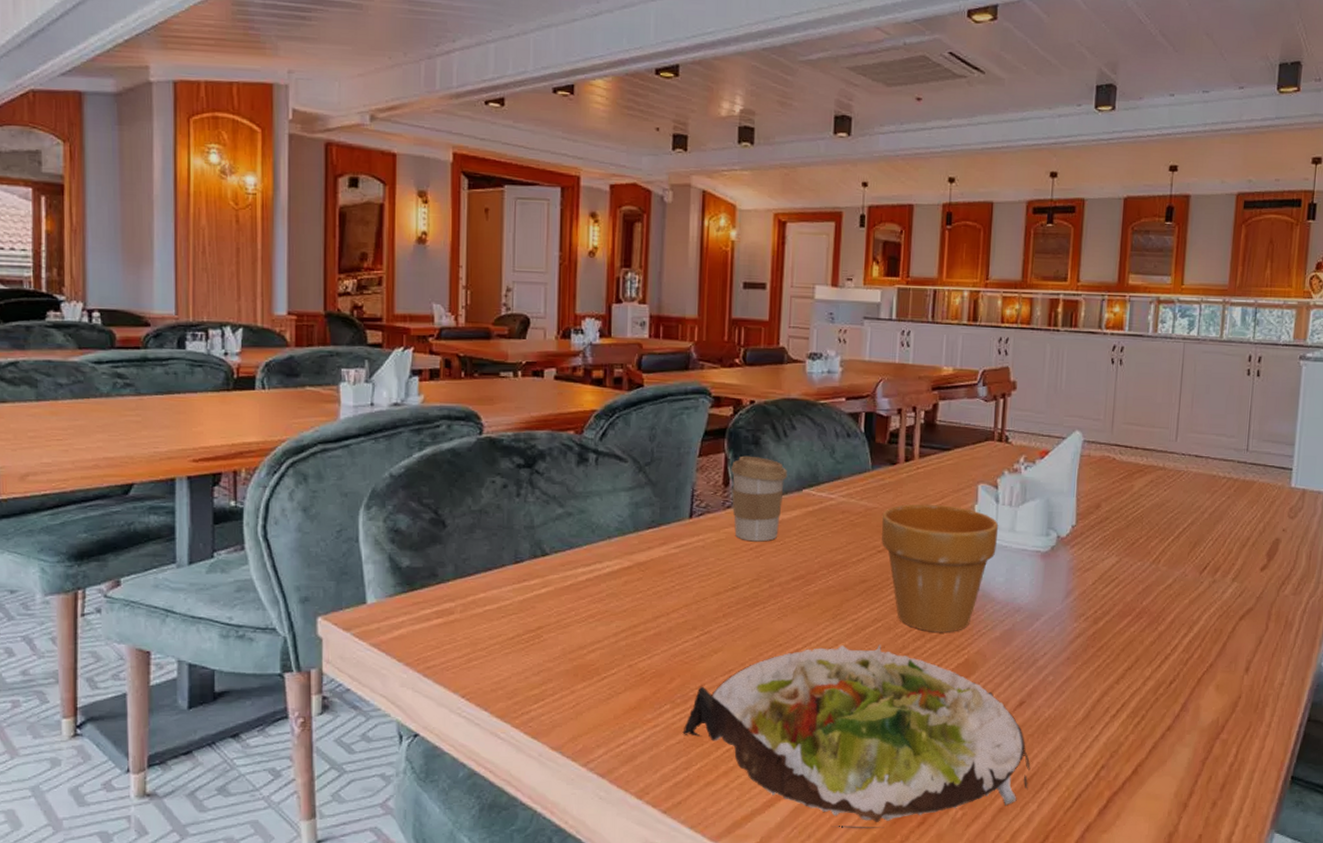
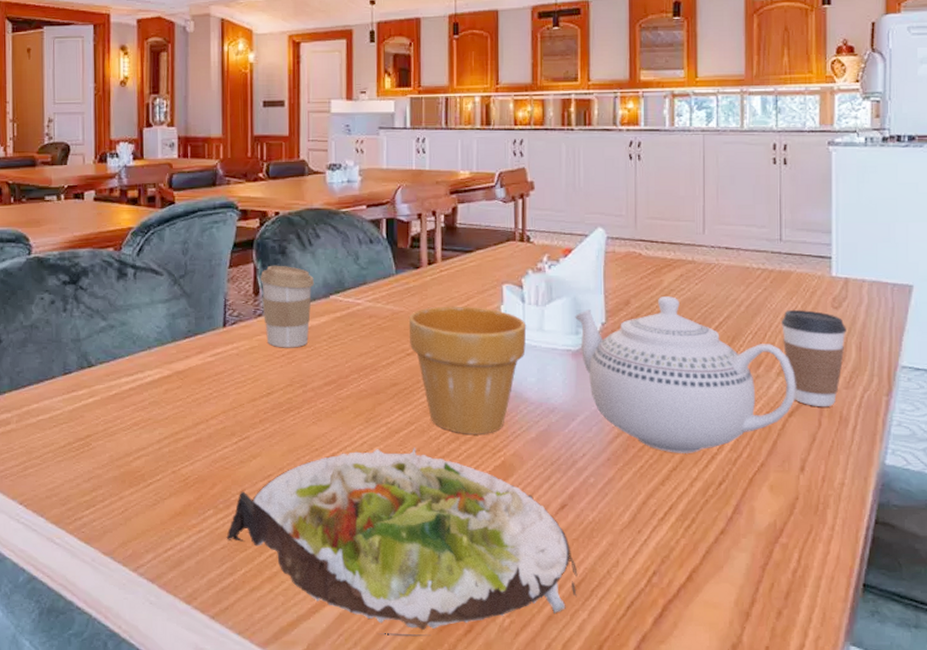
teapot: none [1046,501,1249,654] -> present [575,296,796,453]
coffee cup: none [1240,518,1300,612] -> present [780,310,846,407]

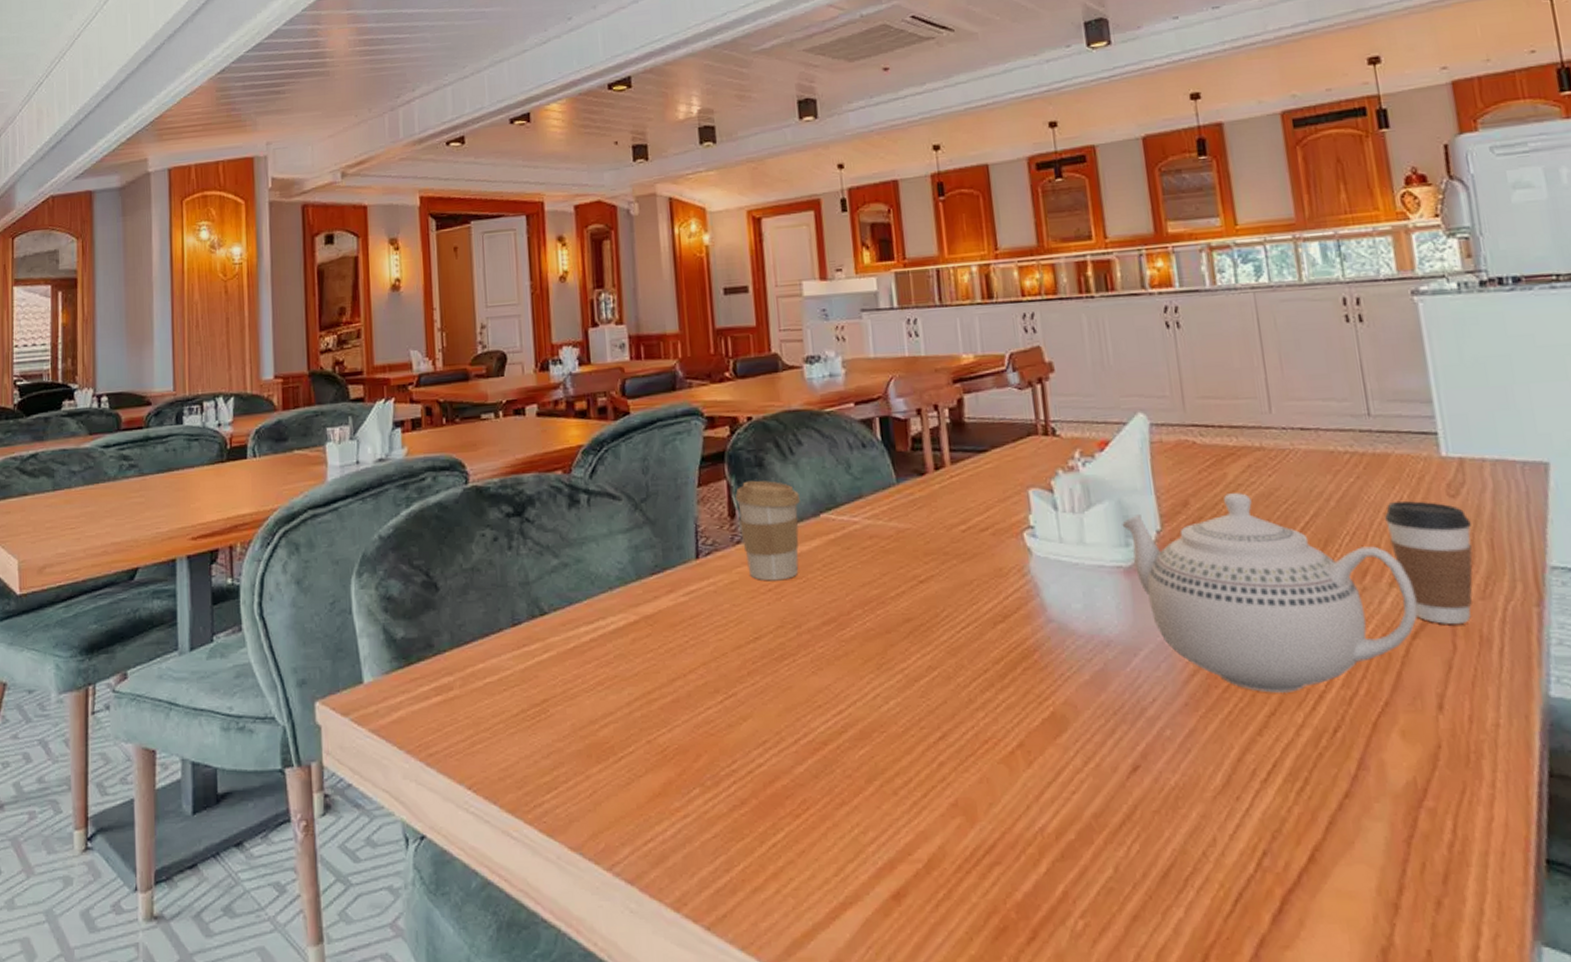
salad plate: present [226,447,578,637] -> none [718,698,1167,948]
flower pot: present [408,306,527,434] -> none [917,518,1066,680]

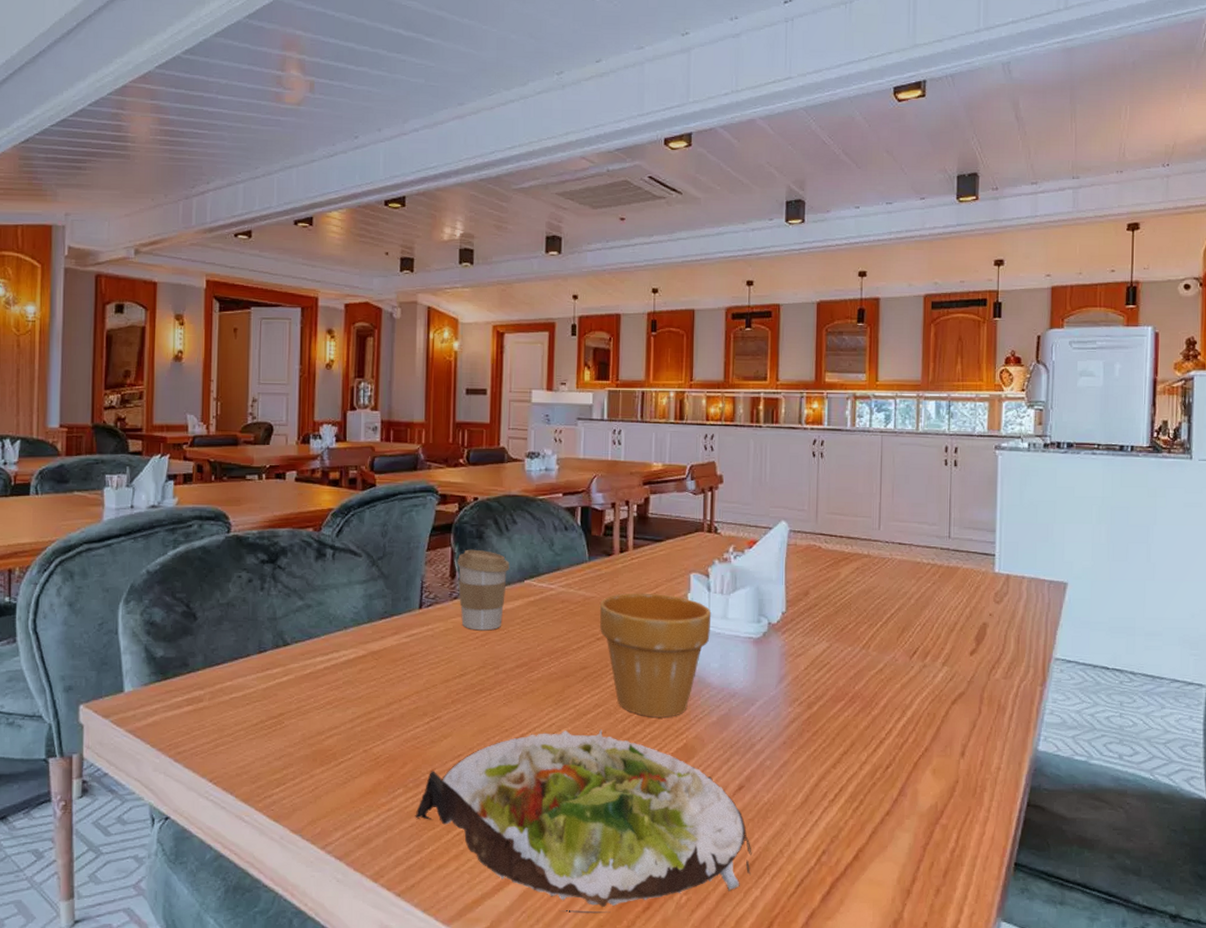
salad plate: none [718,698,1167,948] -> present [415,728,752,914]
flower pot: none [917,518,1066,680] -> present [599,592,712,717]
teapot: present [1122,493,1418,693] -> none [757,588,959,738]
coffee cup: present [1384,501,1473,625] -> none [947,604,1007,696]

